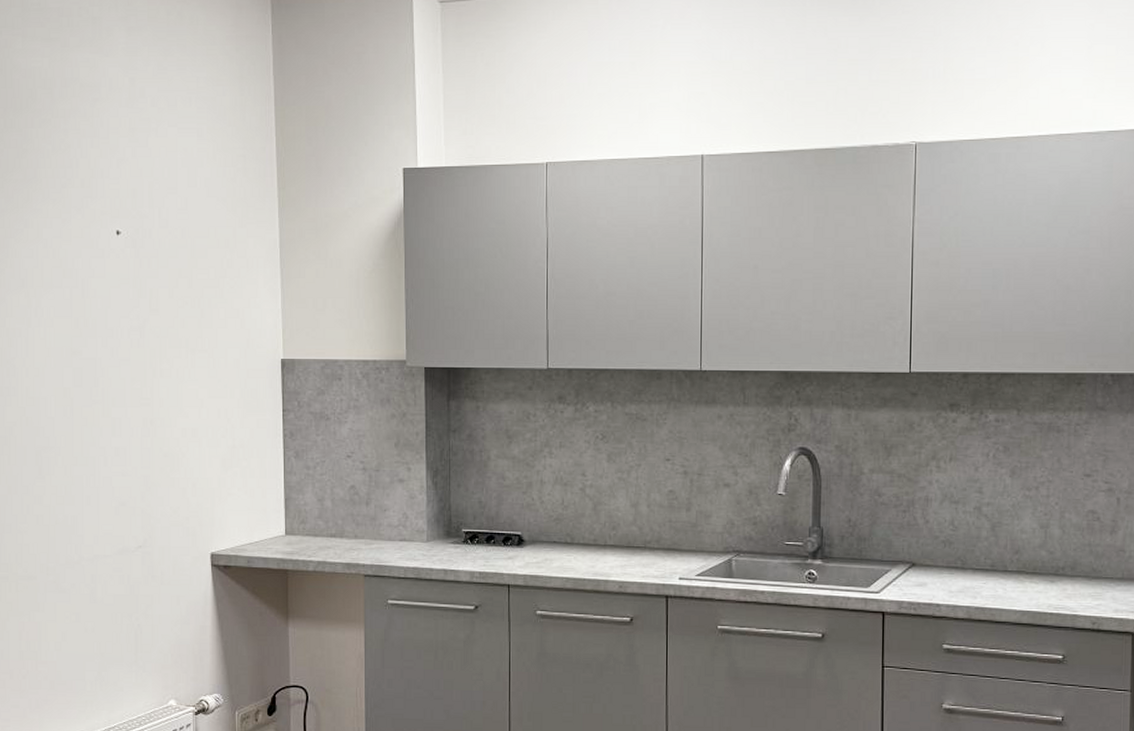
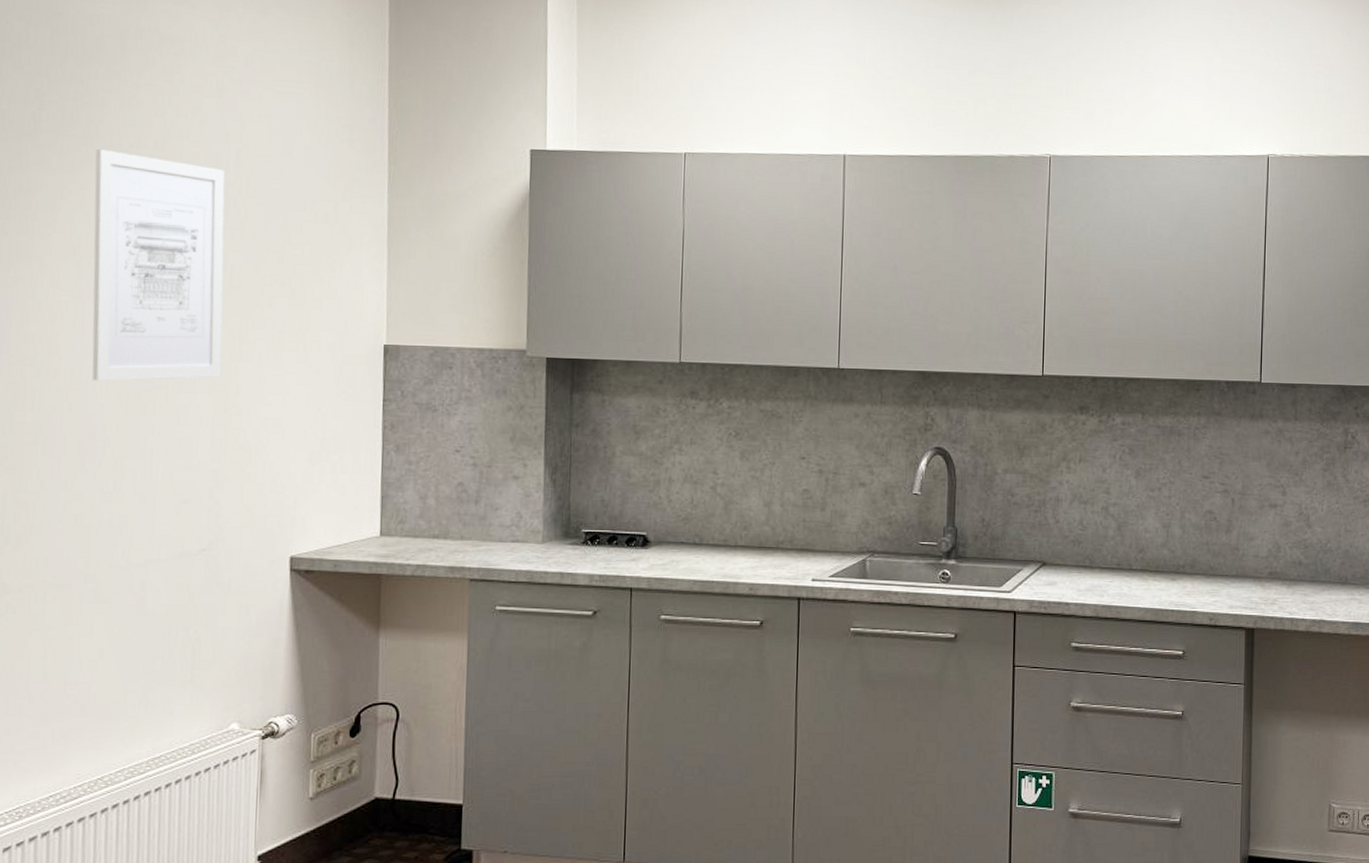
wall art: none [35,190,146,398] -> present [92,148,225,381]

